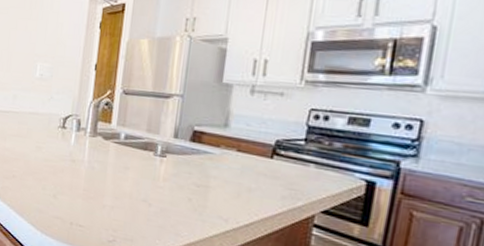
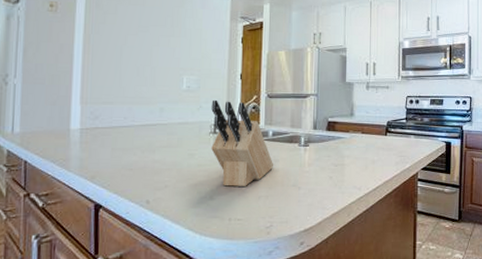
knife block: none [59,91,123,191] -> present [211,99,273,187]

